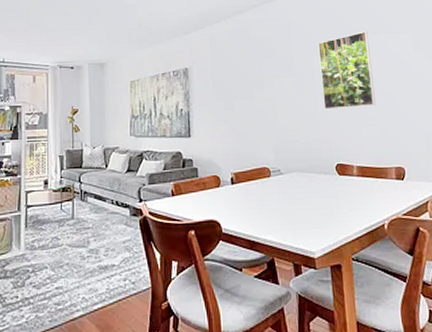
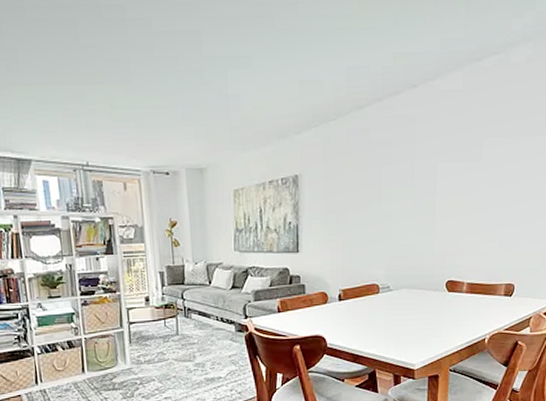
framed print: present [318,31,376,110] -> none [442,133,501,224]

